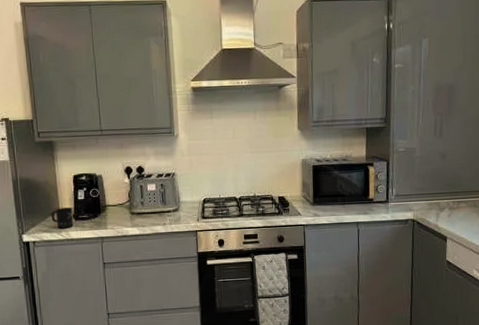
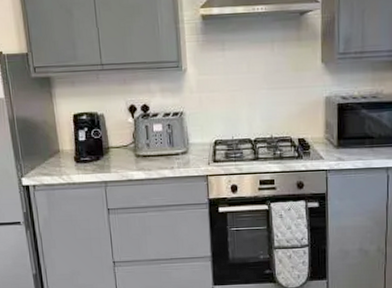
mug: present [51,207,74,229] -> none [50,149,75,172]

